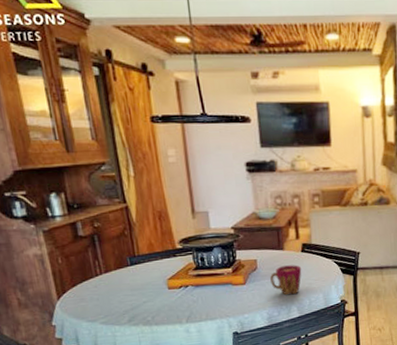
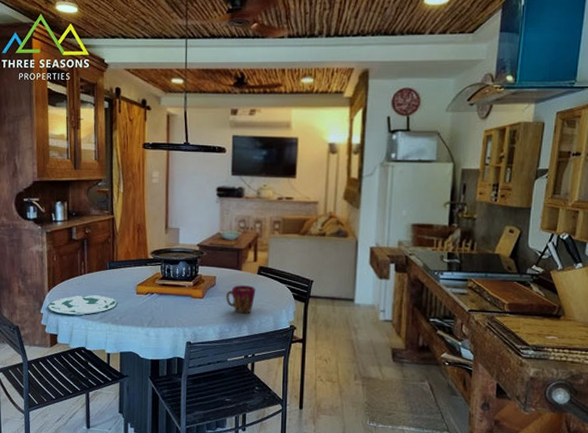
plate: none [60,296,147,323] -> present [47,295,118,315]

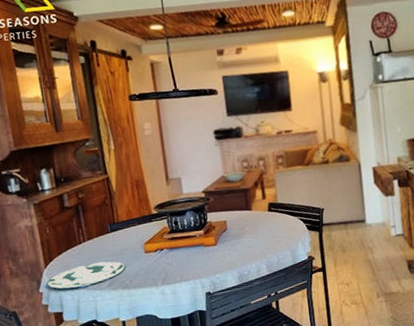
cup: present [226,285,256,314] -> none [239,224,270,254]

